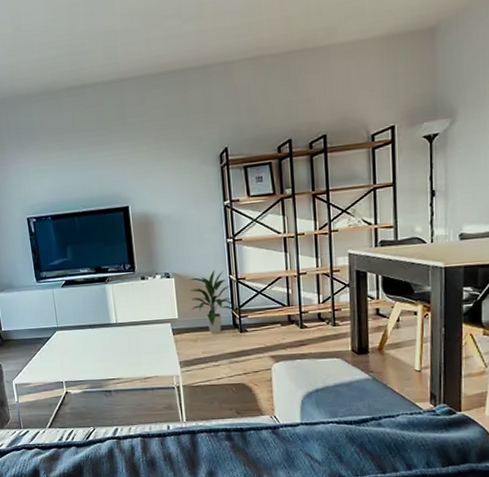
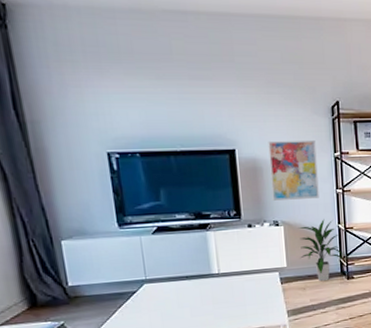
wall art: none [158,191,209,253] -> present [268,140,319,201]

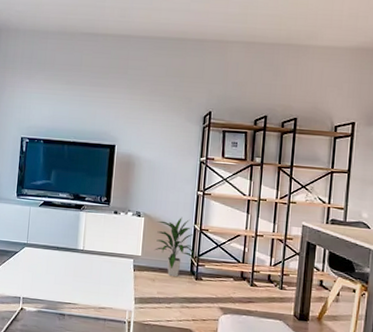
wall art: present [268,140,319,201] -> none [139,140,185,197]

